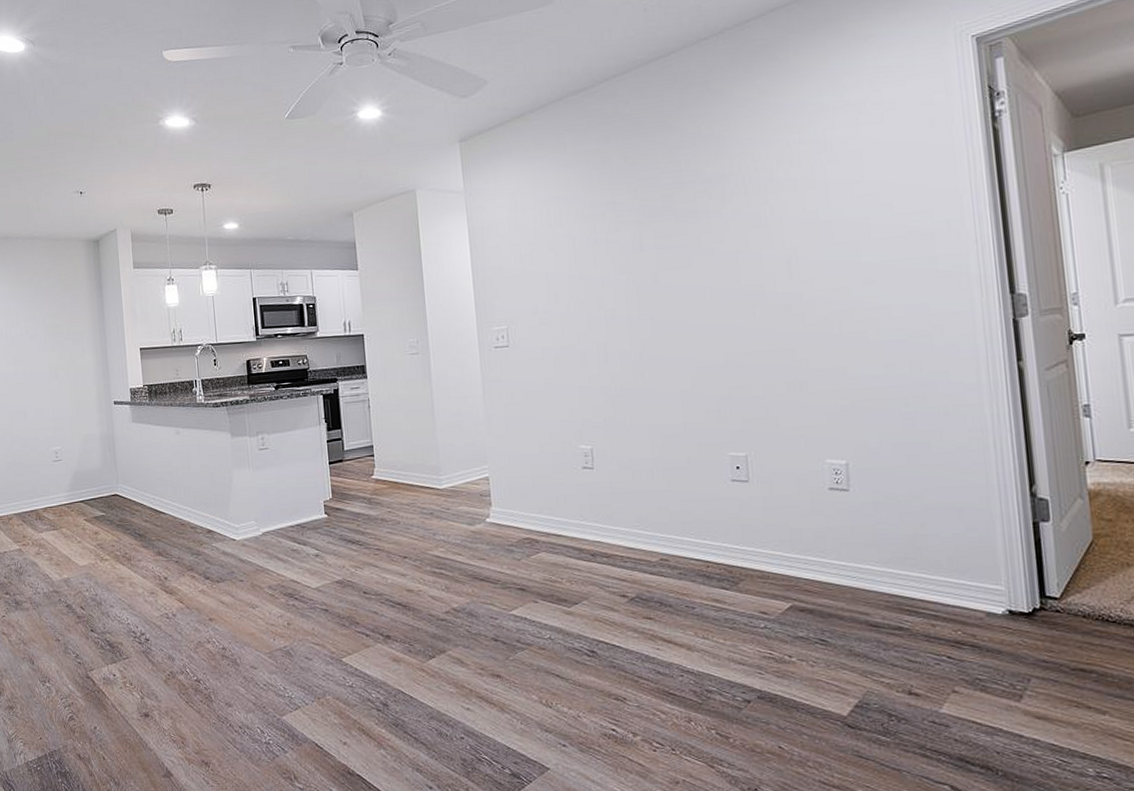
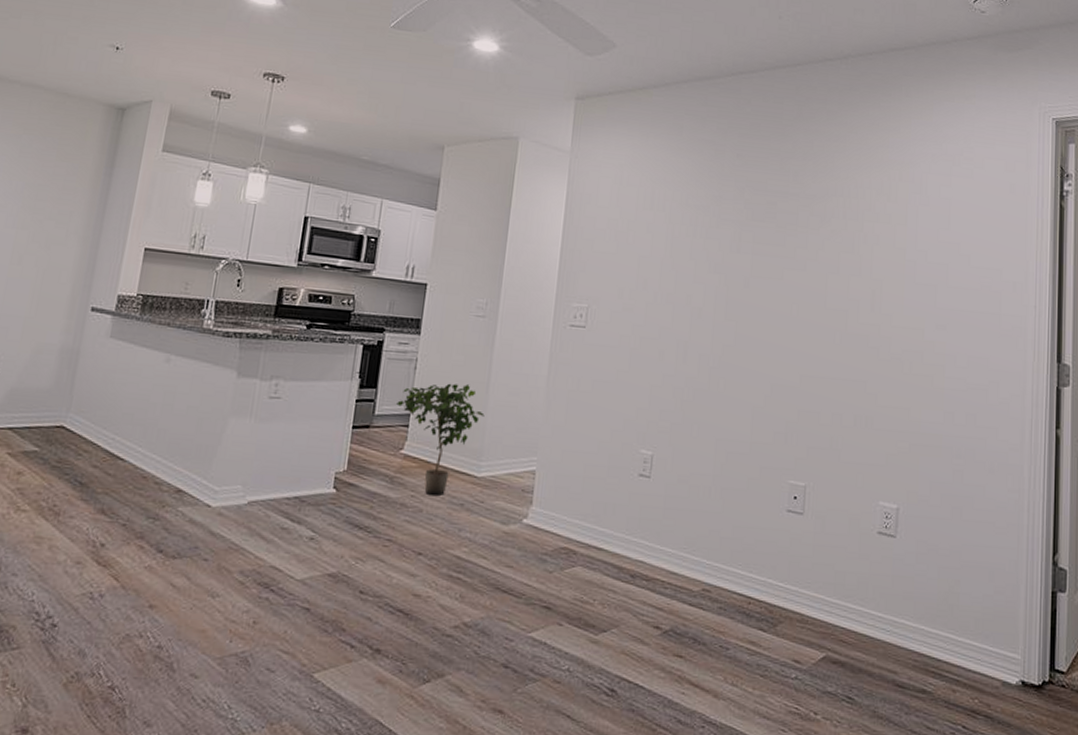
potted plant: none [360,412,435,510] -> present [396,383,485,497]

